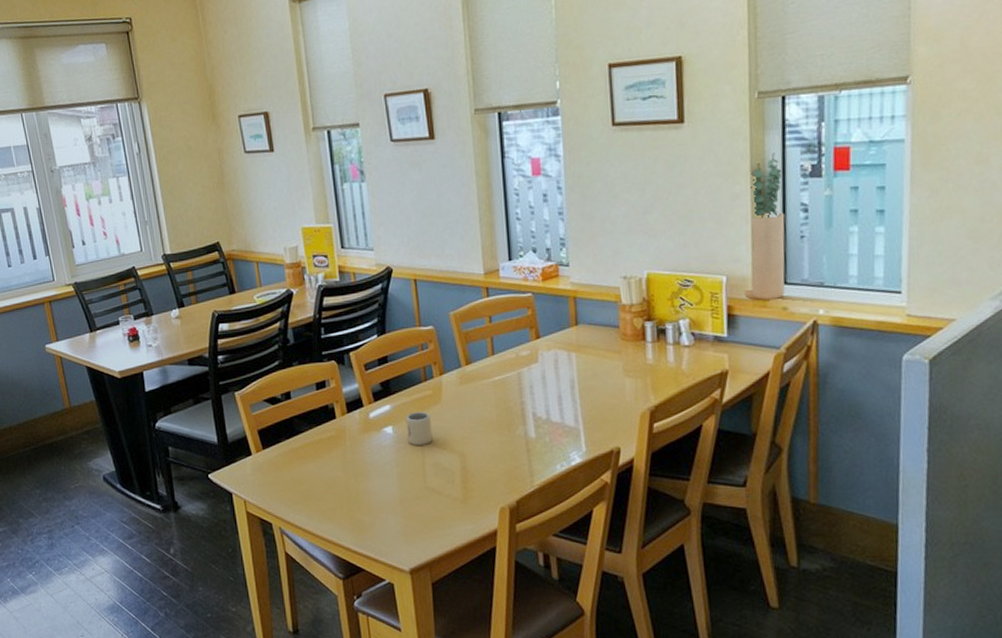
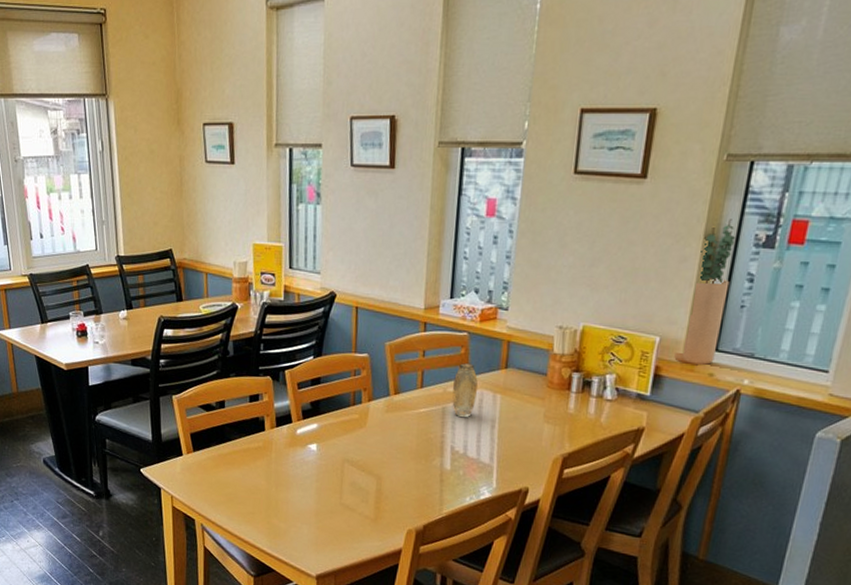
cup: present [405,411,433,446] -> none [329,432,355,465]
vase: none [524,324,551,380] -> present [452,363,478,417]

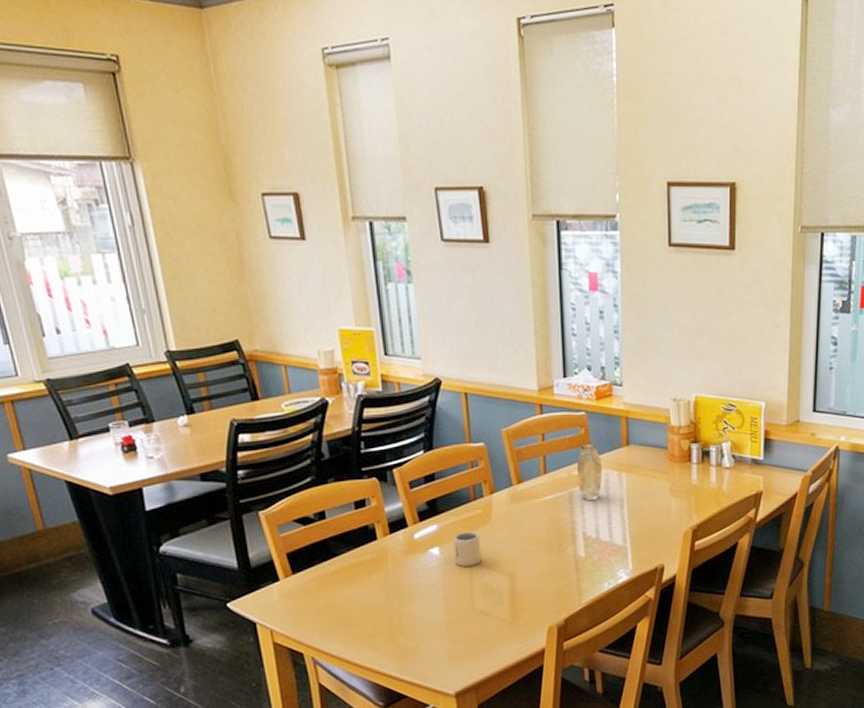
cup: none [329,432,355,465] -> present [453,531,481,568]
vase: present [674,219,736,366] -> none [780,287,818,427]

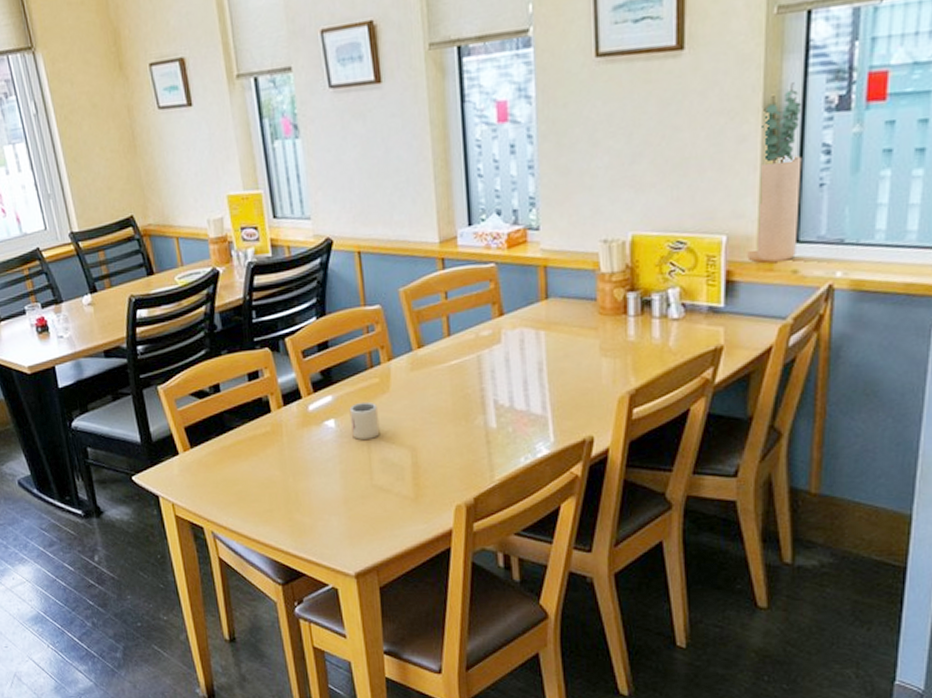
vase: present [576,444,602,500] -> none [485,299,516,364]
vase: none [780,287,818,427] -> present [747,82,802,264]

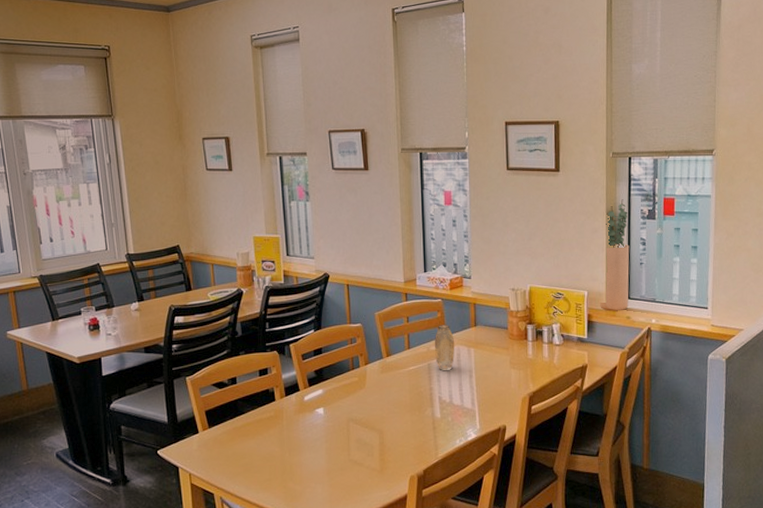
cup: present [349,401,380,441] -> none [335,395,357,425]
vase: none [485,299,516,364] -> present [434,325,455,370]

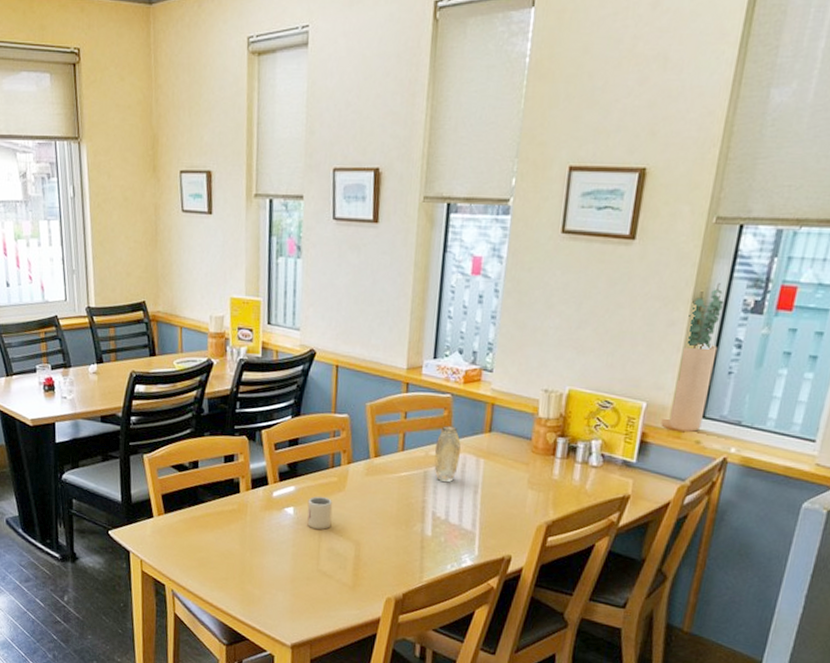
cup: none [335,395,357,425] -> present [306,496,333,530]

